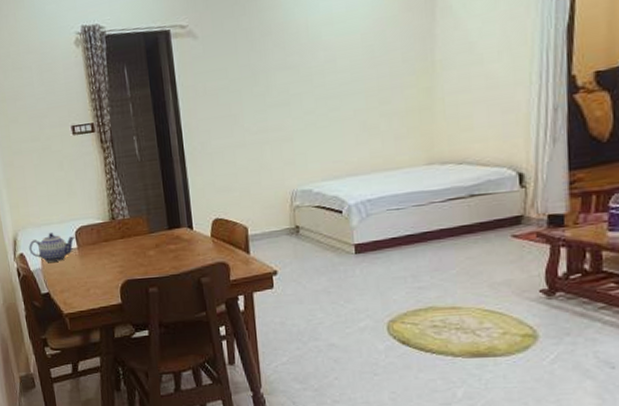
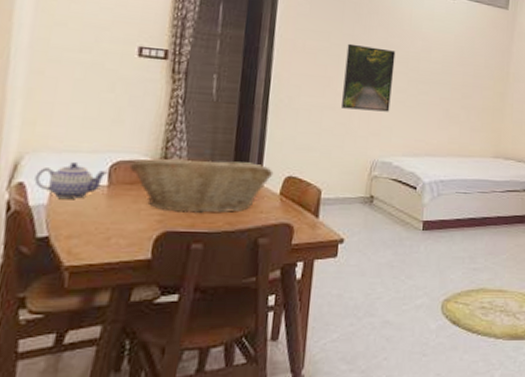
fruit basket: none [88,211,202,263] -> present [129,158,274,214]
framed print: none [246,70,301,144] -> present [342,43,396,112]

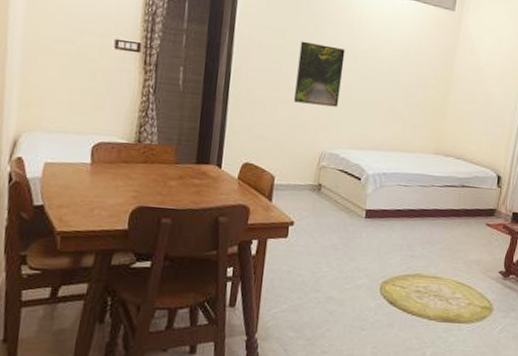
teapot: present [34,162,109,199] -> none [31,142,91,174]
fruit basket: present [129,158,274,214] -> none [108,141,233,193]

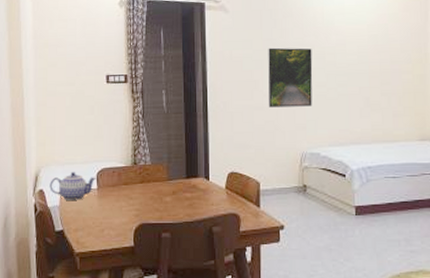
teapot: none [31,142,91,174] -> present [49,172,97,200]

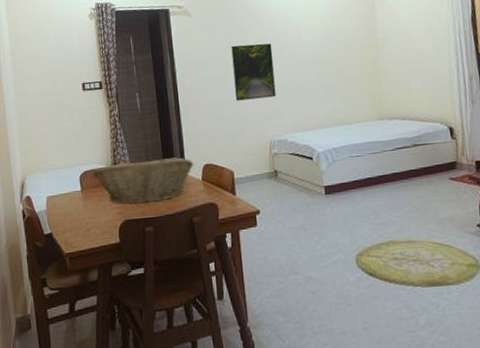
teapot: present [49,172,97,200] -> none [35,177,80,204]
fruit basket: none [110,162,218,207] -> present [92,157,194,205]

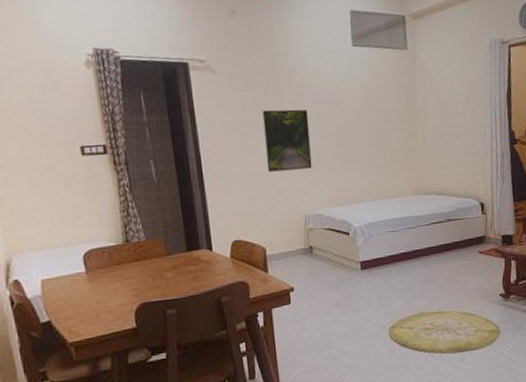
fruit basket: present [92,157,194,205] -> none [99,233,222,286]

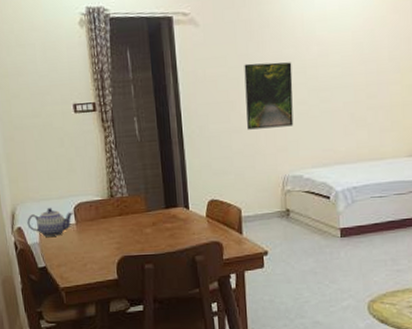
teapot: none [26,256,84,288] -> present [27,208,74,237]

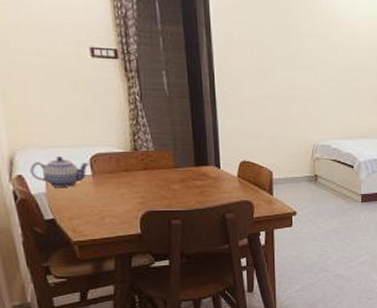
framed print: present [244,62,294,130] -> none [279,35,325,100]

